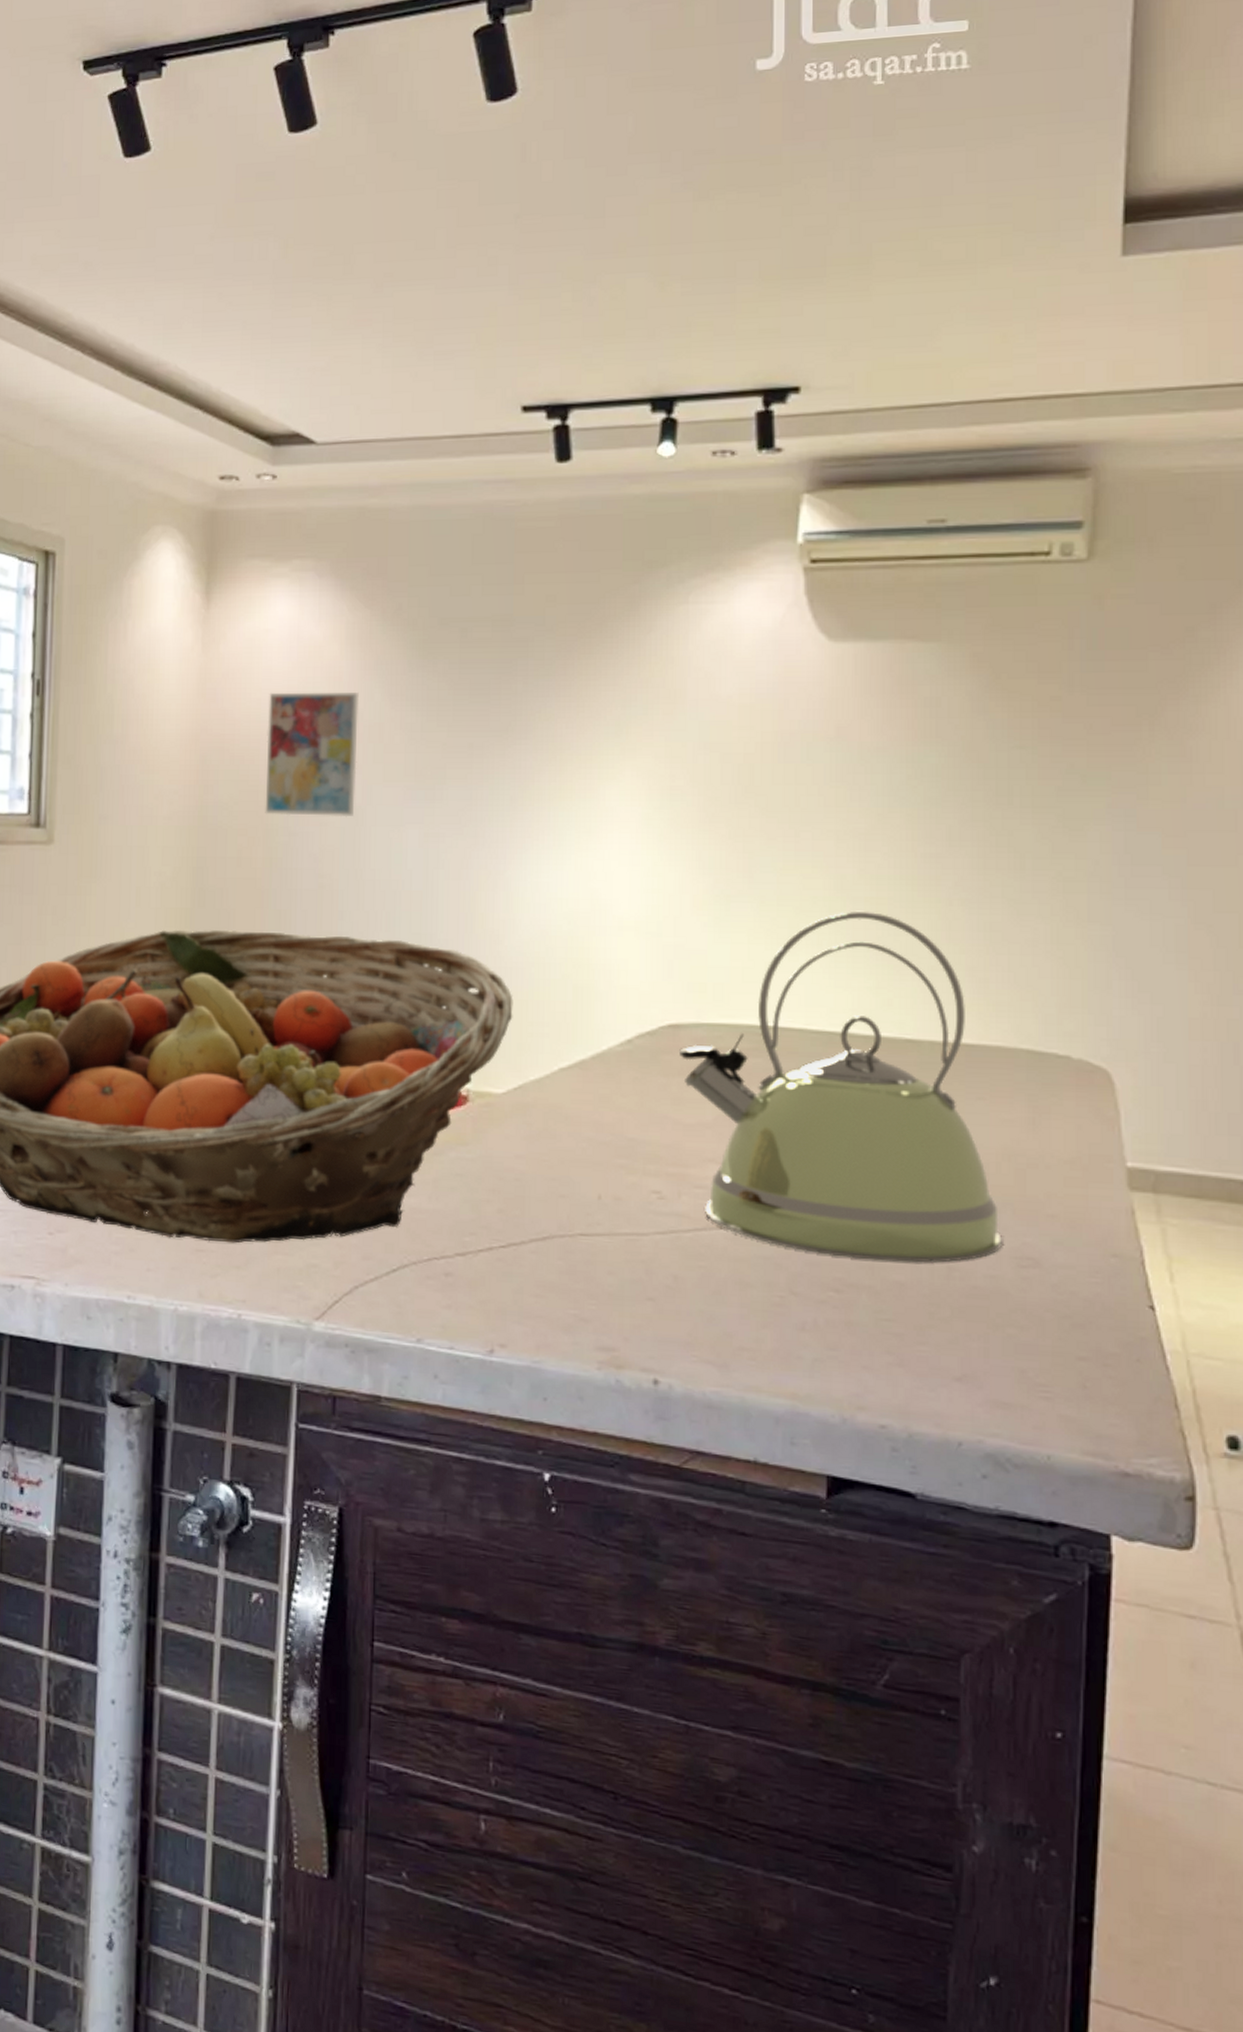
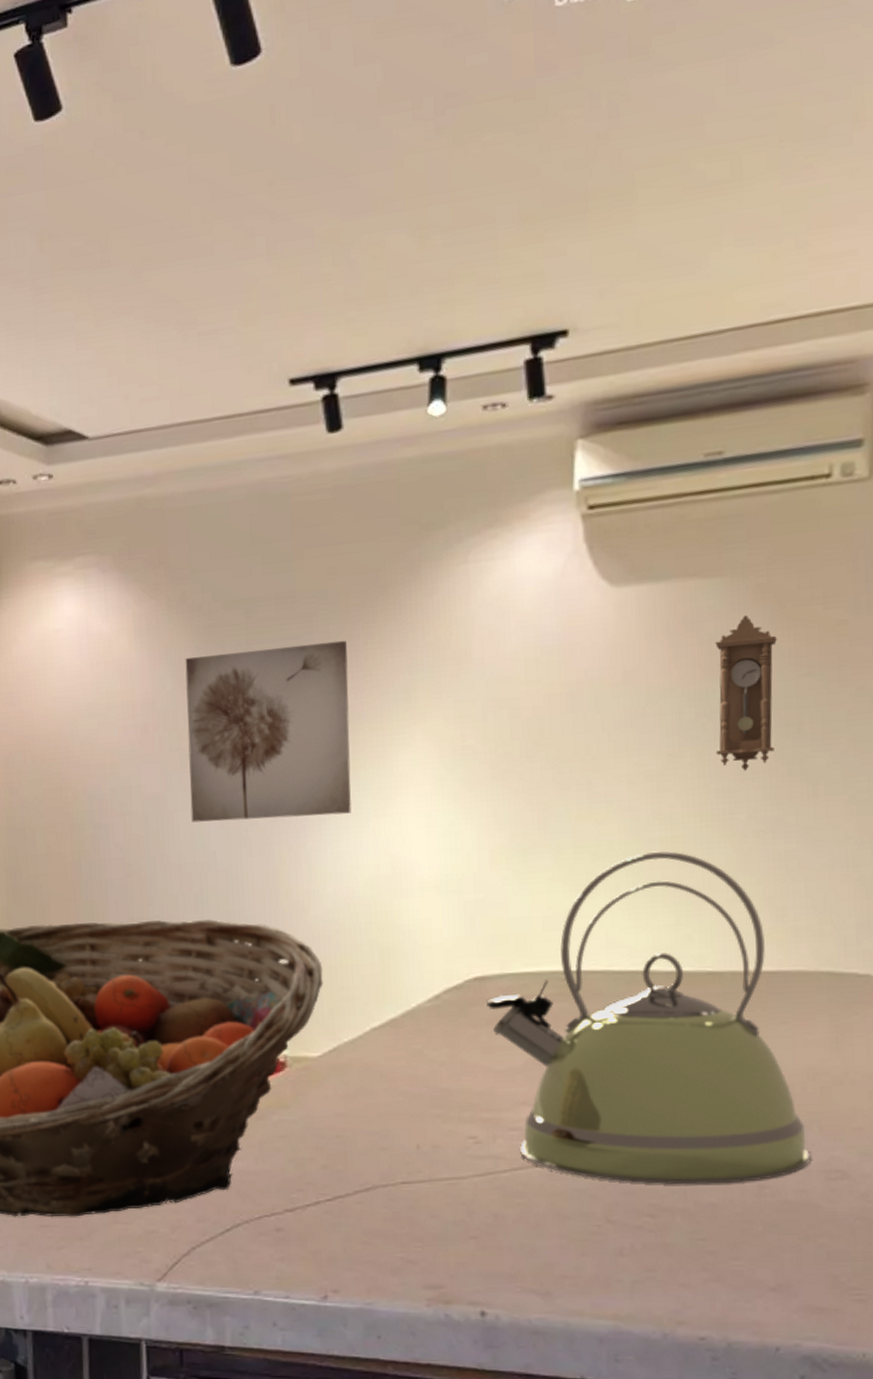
wall art: present [265,692,359,817] -> none [64,683,156,810]
wall art: none [389,668,561,844] -> present [185,640,351,823]
pendulum clock: none [925,683,991,837] -> present [715,615,777,771]

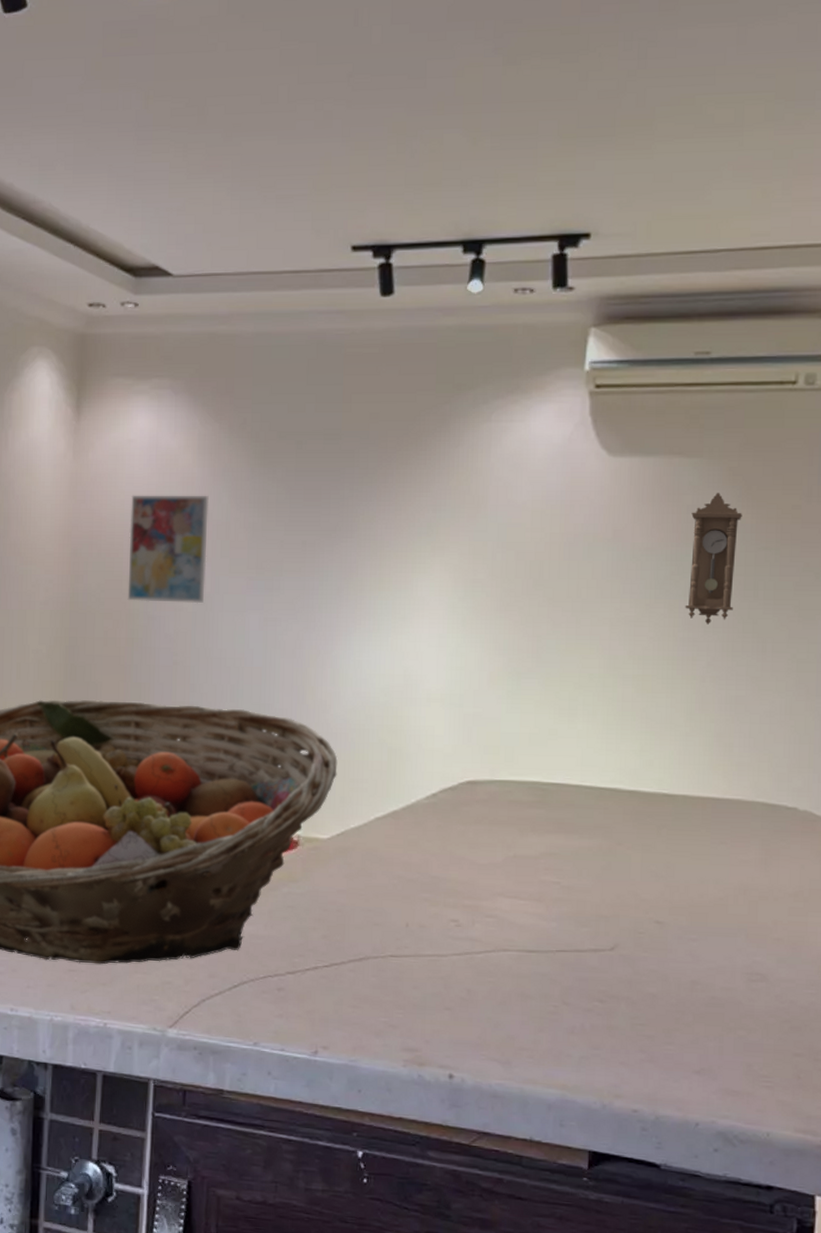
wall art: none [64,683,156,810] -> present [127,495,209,604]
wall art: present [185,640,351,823] -> none [234,477,382,628]
kettle: present [486,850,810,1185] -> none [476,686,736,979]

